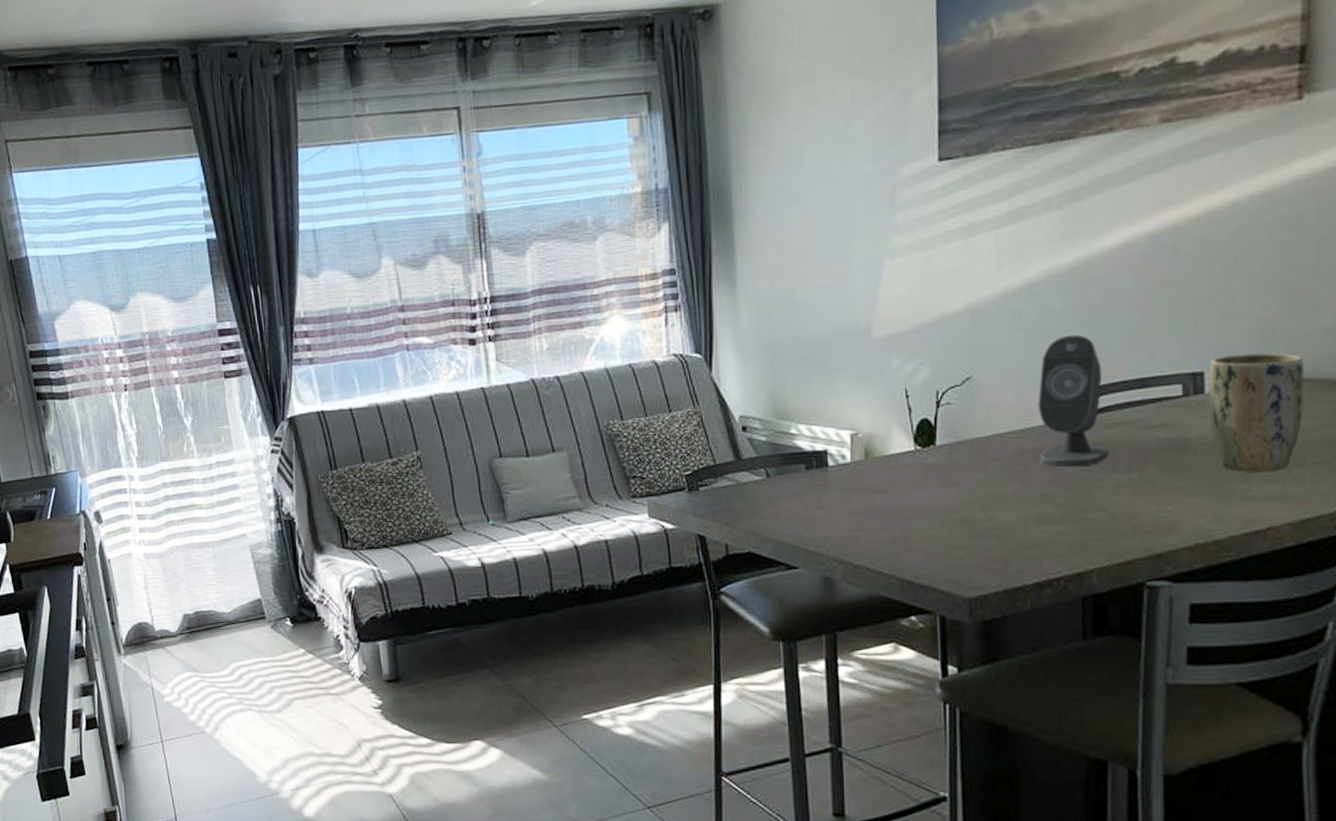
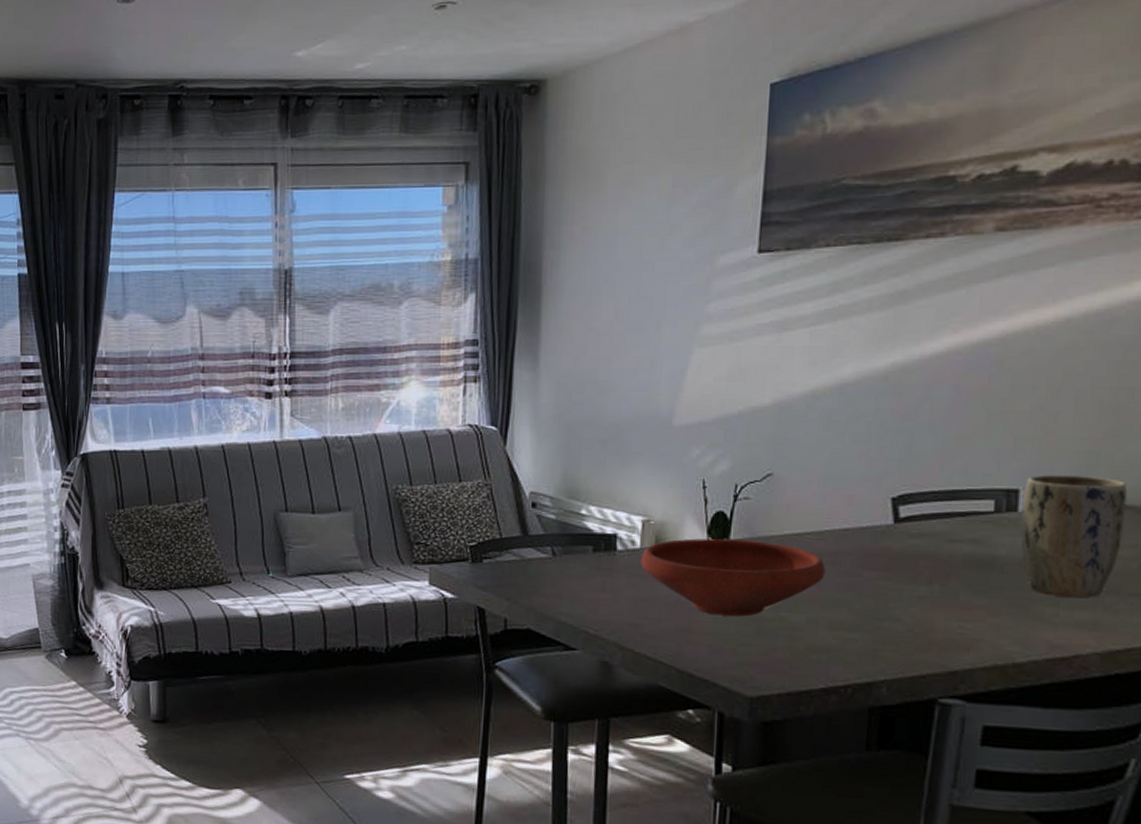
bowl: none [852,444,1030,521] -> present [641,538,826,617]
speaker: present [1037,334,1109,467] -> none [836,439,911,574]

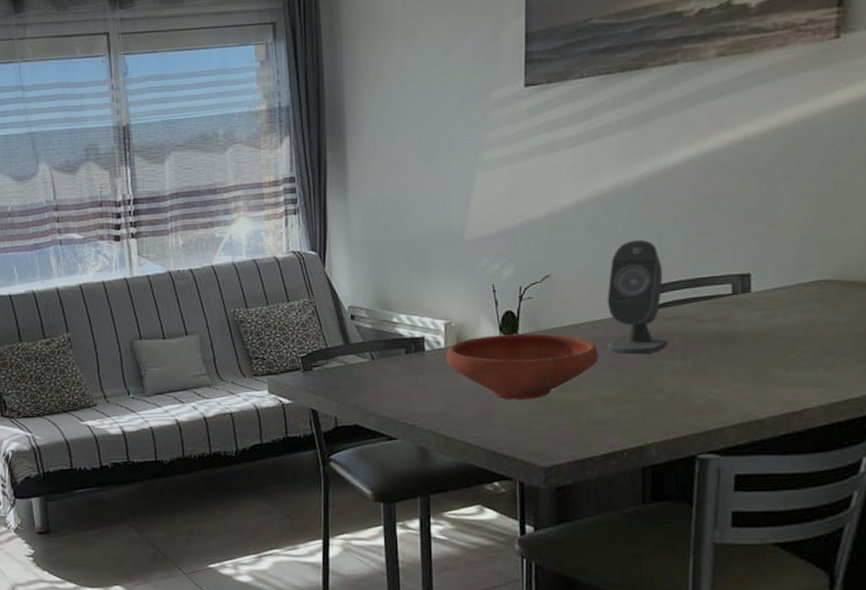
speaker: none [836,439,911,574] -> present [607,239,668,354]
plant pot: present [1020,475,1128,598] -> none [753,258,837,361]

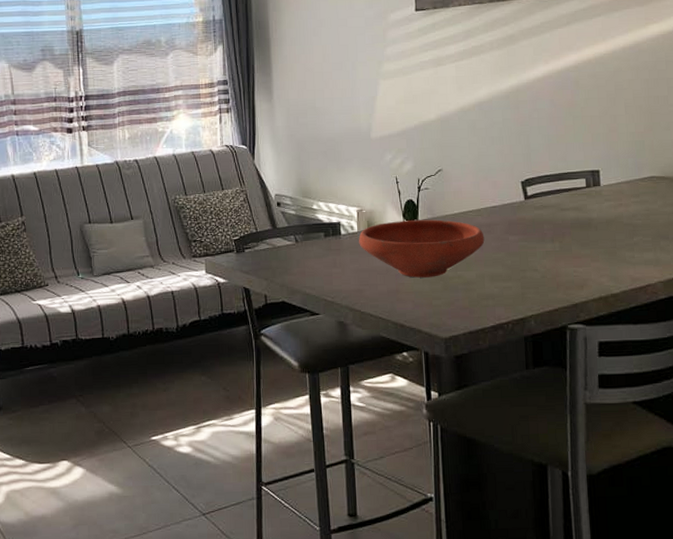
speaker: present [607,239,668,354] -> none [488,140,539,238]

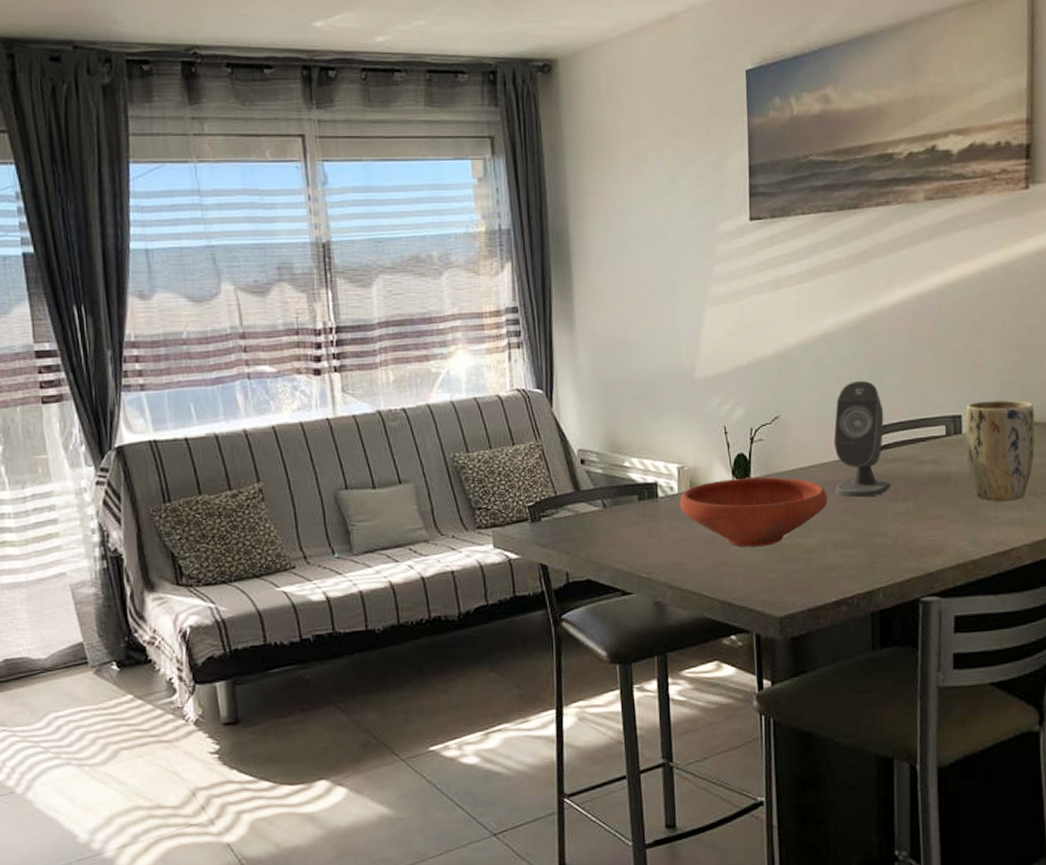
speaker: none [488,140,539,238] -> present [833,380,890,497]
plant pot: none [602,158,665,243] -> present [965,400,1035,501]

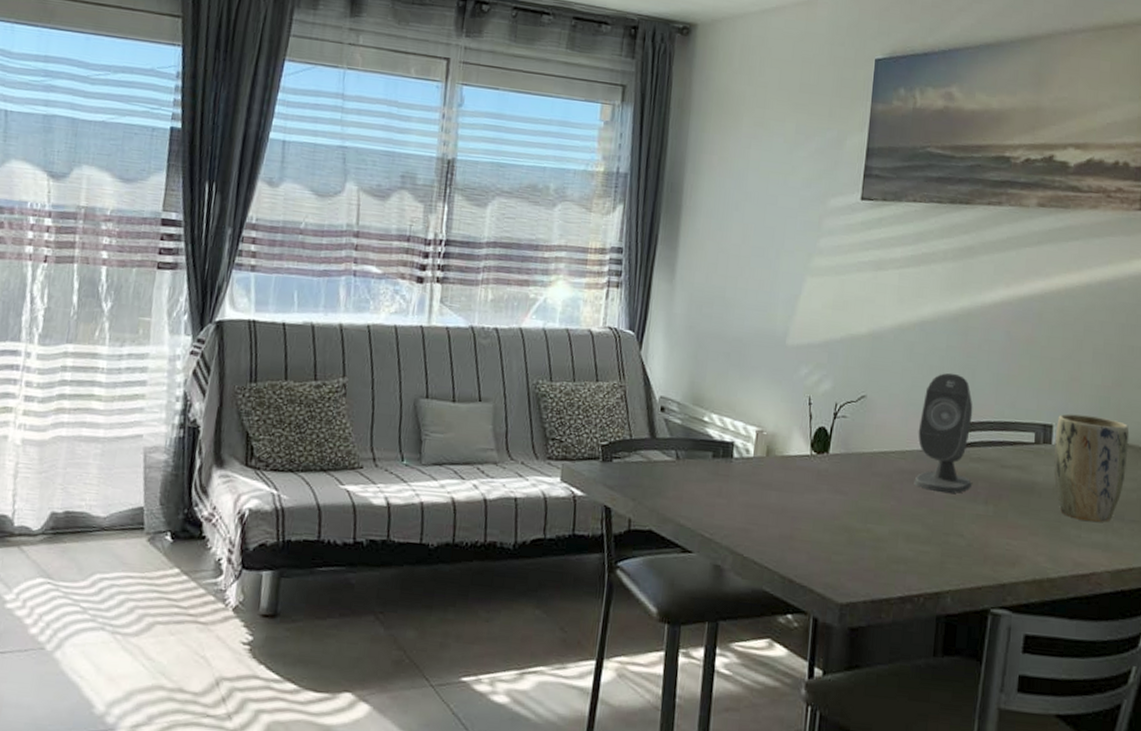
bowl: present [679,477,828,547] -> none [753,450,906,527]

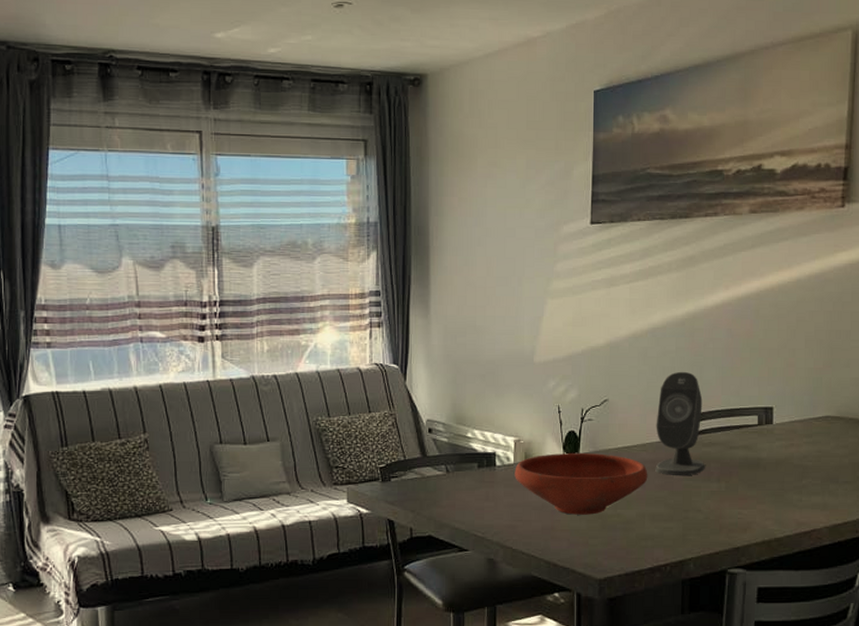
bowl: none [753,450,906,527] -> present [515,453,648,515]
plant pot: present [1053,413,1130,522] -> none [775,396,840,486]

